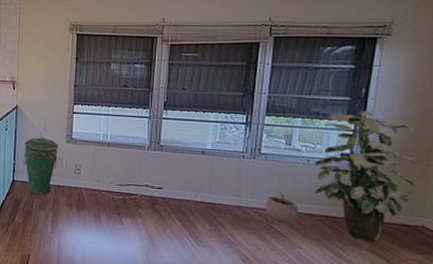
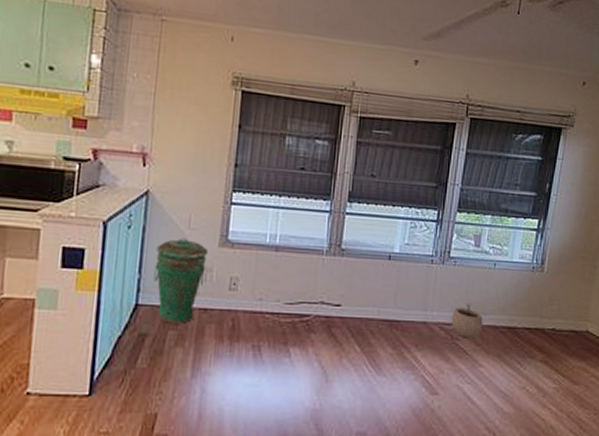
indoor plant: present [313,111,418,243] -> none [499,208,587,353]

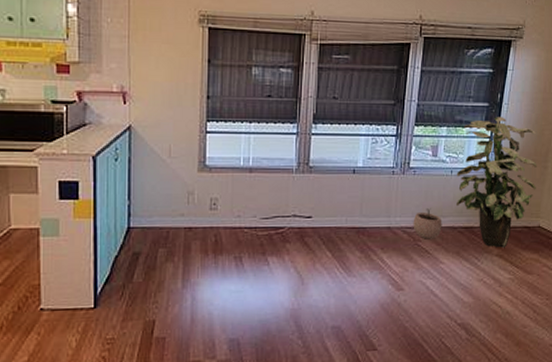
trash can: present [153,237,209,324] -> none [142,166,189,242]
indoor plant: none [499,208,587,353] -> present [456,117,538,248]

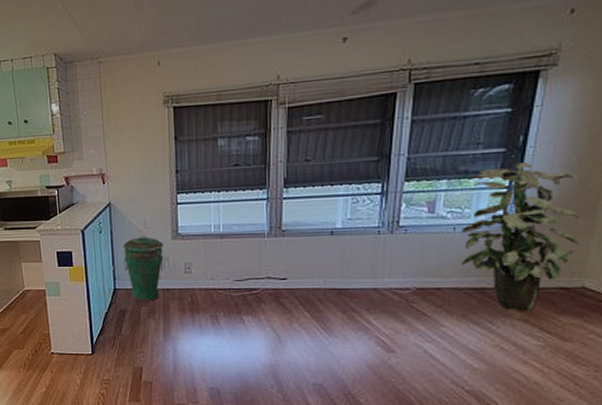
trash can: none [142,166,189,242] -> present [123,236,164,301]
plant pot: present [413,208,442,239] -> none [405,269,443,301]

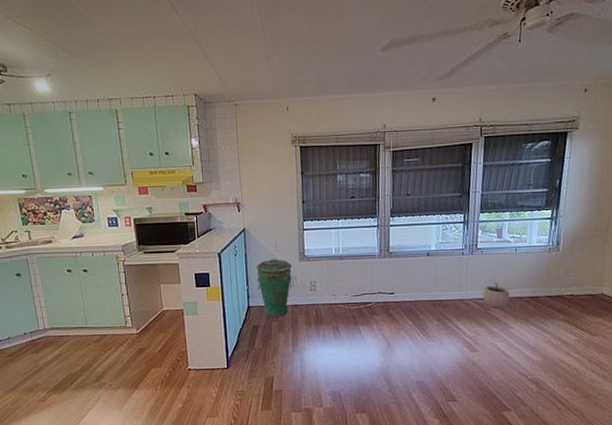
plant pot: none [405,269,443,301] -> present [483,282,510,308]
indoor plant: present [460,162,581,311] -> none [520,200,599,314]

